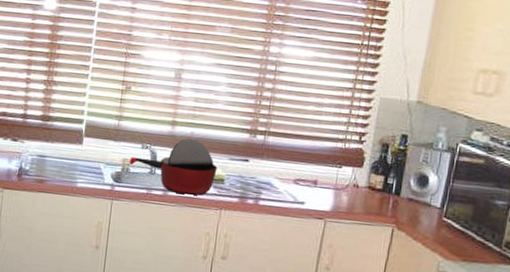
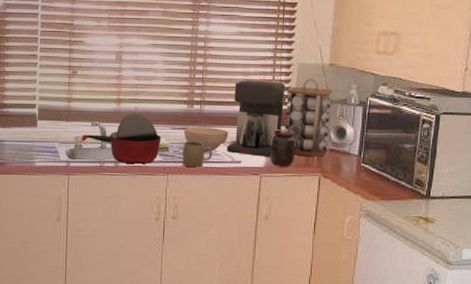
mug: none [238,174,274,205] -> present [183,141,213,168]
bowl: none [242,159,293,189] -> present [183,127,229,152]
coffee maker: none [289,111,364,201] -> present [227,80,286,157]
jar: none [337,170,370,214] -> present [269,129,296,167]
spice rack: none [357,116,418,207] -> present [284,78,333,157]

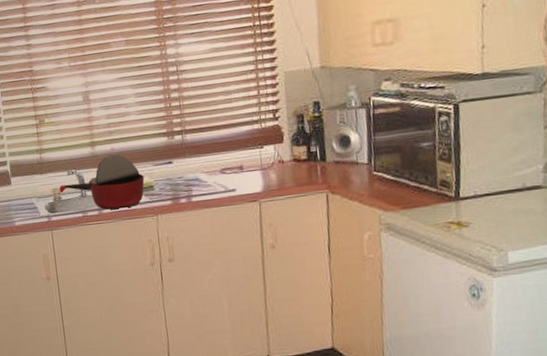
bowl: present [183,127,229,152] -> none [167,157,217,185]
mug: present [183,141,213,168] -> none [169,174,203,204]
coffee maker: present [227,80,286,157] -> none [216,96,276,182]
jar: present [269,129,296,167] -> none [265,147,296,189]
spice rack: present [284,78,333,157] -> none [277,86,332,174]

